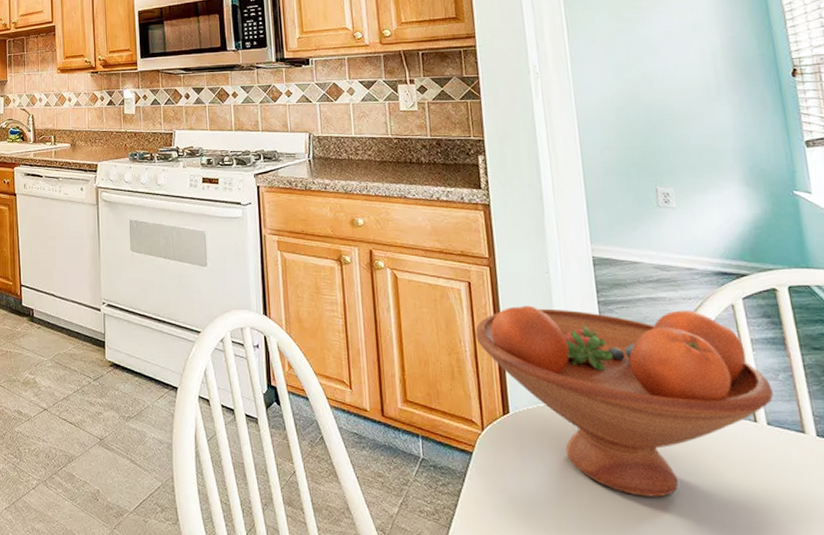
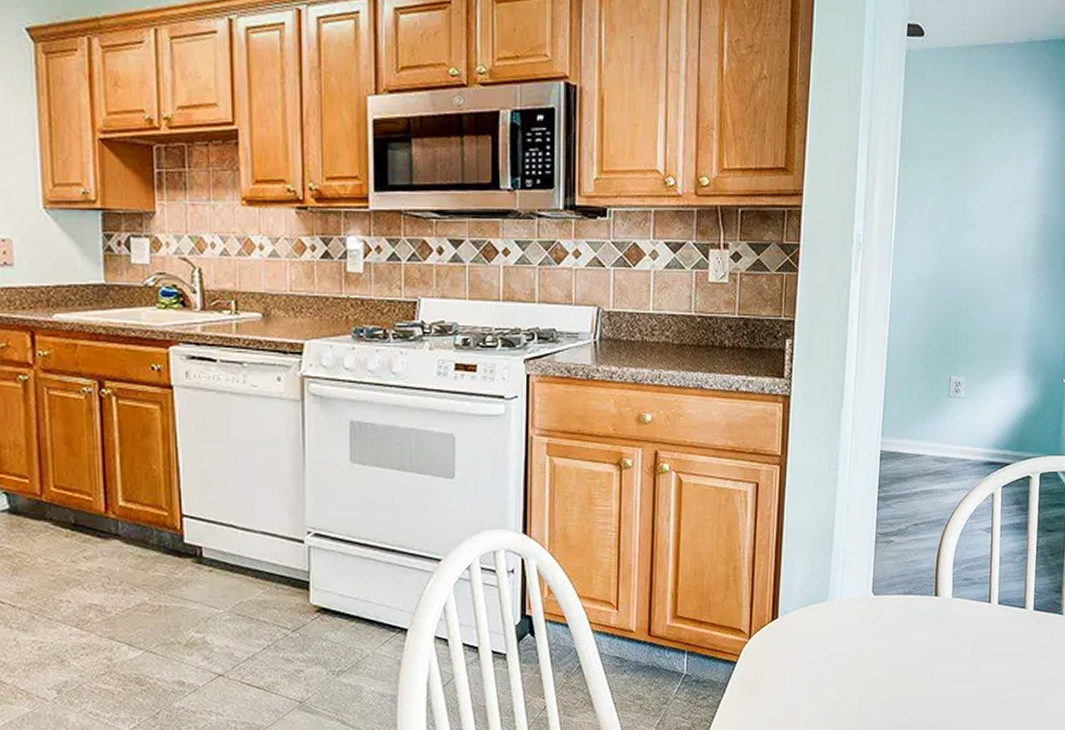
fruit bowl: present [475,305,773,498] -> none [756,501,1009,683]

